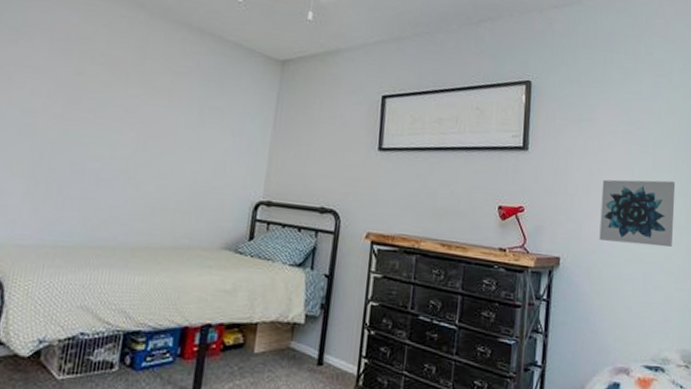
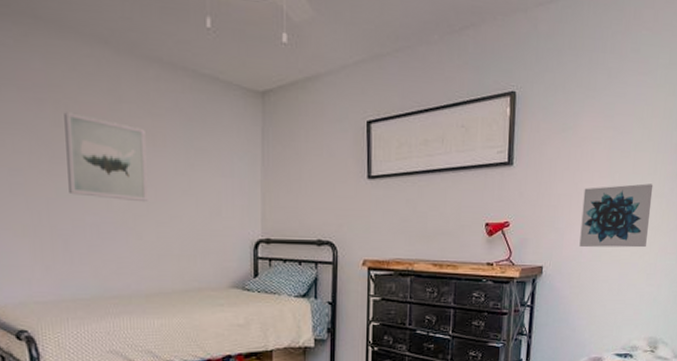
wall art: none [76,63,163,154] -> present [64,112,148,203]

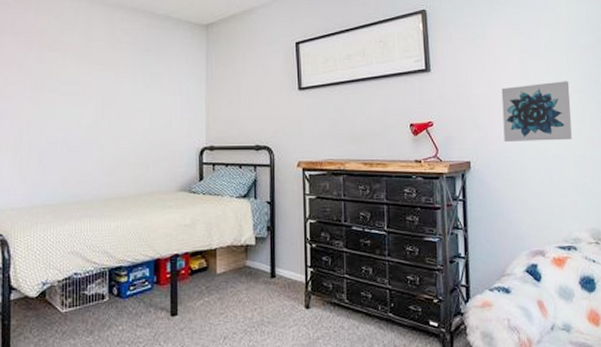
wall art: present [64,112,148,203] -> none [46,51,110,120]

